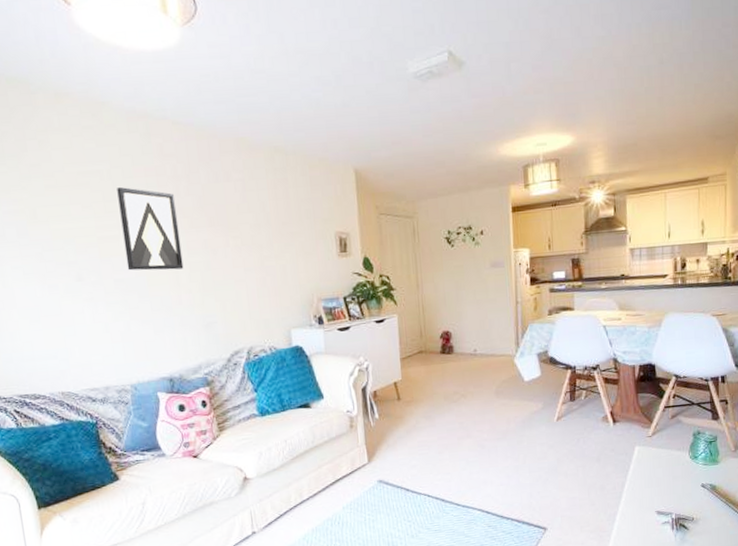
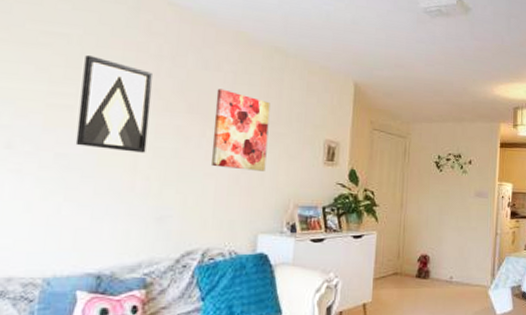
wall art: none [230,198,287,273] -> present [211,89,270,171]

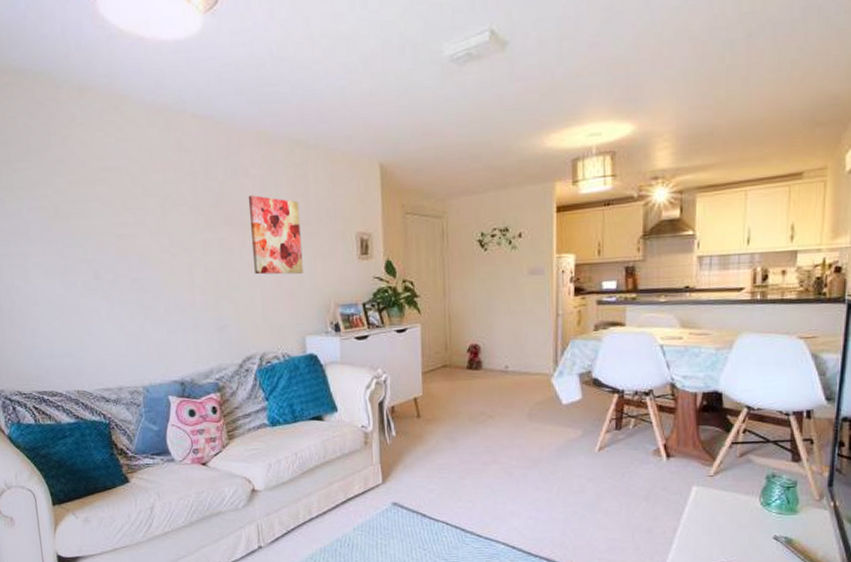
wall art: present [75,55,154,153] -> none [135,183,199,270]

